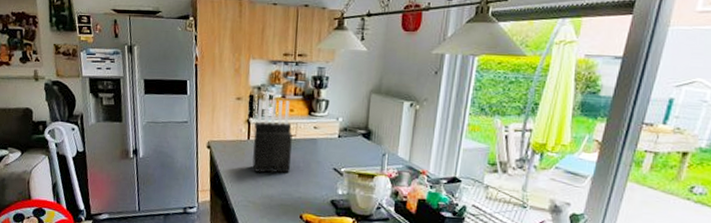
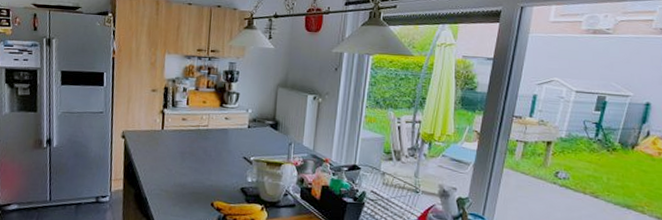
knife block: present [252,99,294,173] -> none [166,91,206,162]

